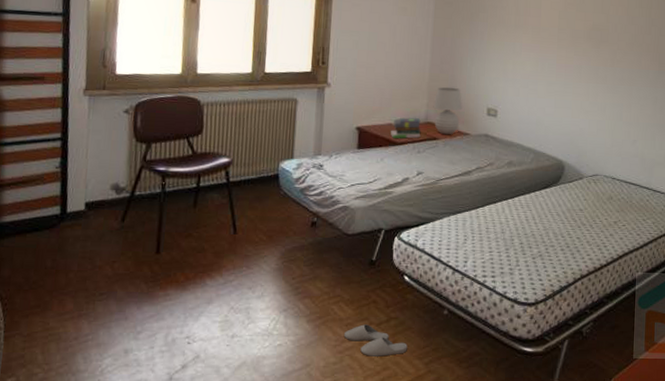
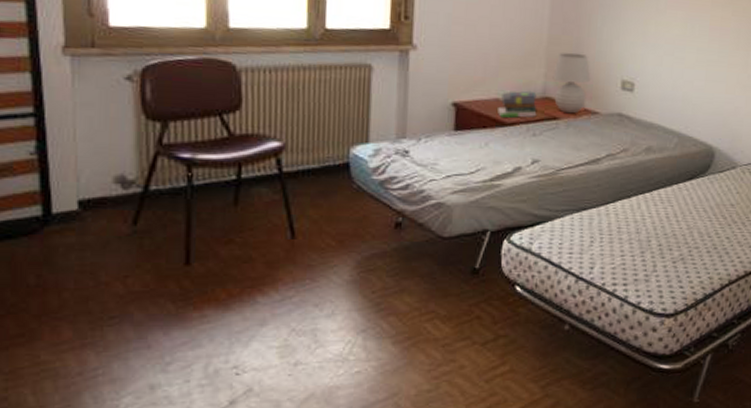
slippers: present [343,324,408,357] -> none [439,344,520,381]

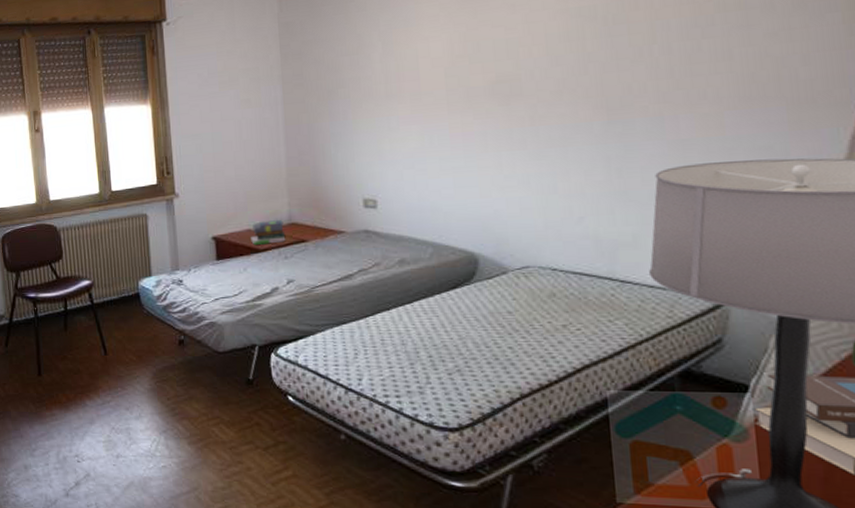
table lamp: present [553,53,590,114] -> none [296,181,331,236]

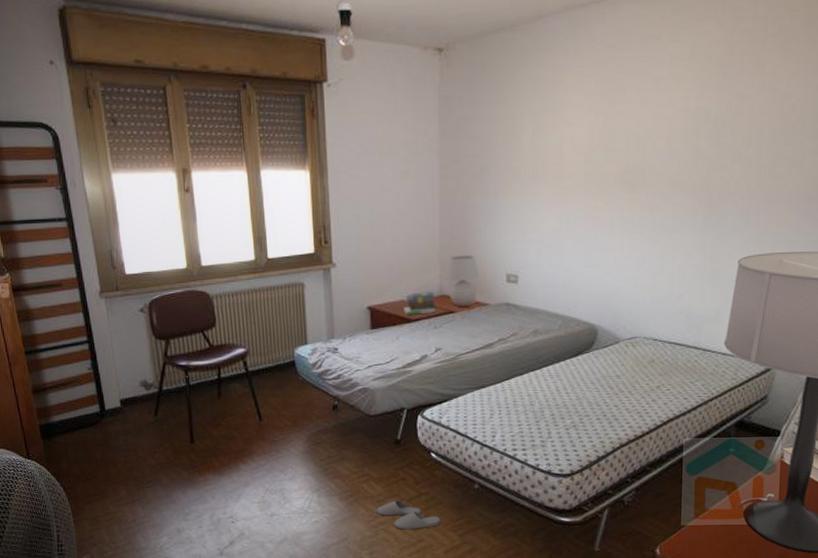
slippers: none [228,448,303,484] -> present [376,500,440,530]
table lamp: none [296,181,331,236] -> present [447,256,478,307]

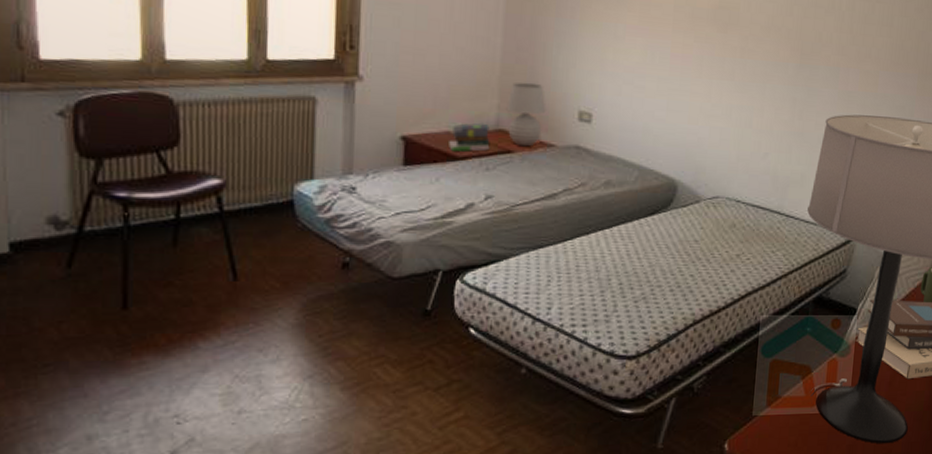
slippers: present [376,500,440,530] -> none [390,390,475,429]

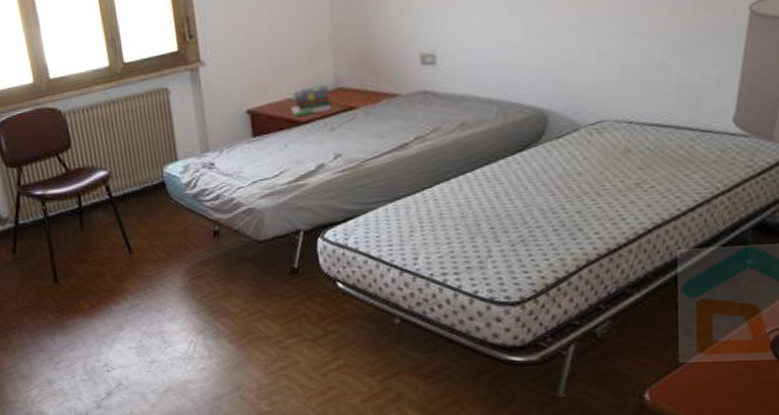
table lamp: present [506,83,545,147] -> none [343,35,383,101]

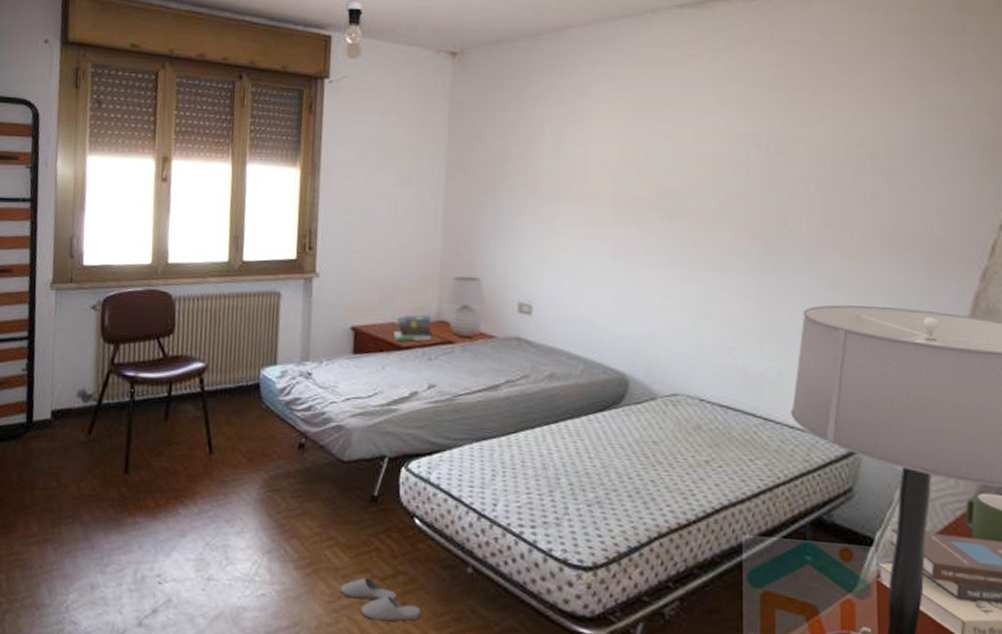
slippers: none [274,341,354,376] -> present [339,577,421,622]
table lamp: none [343,35,383,101] -> present [447,276,484,338]

